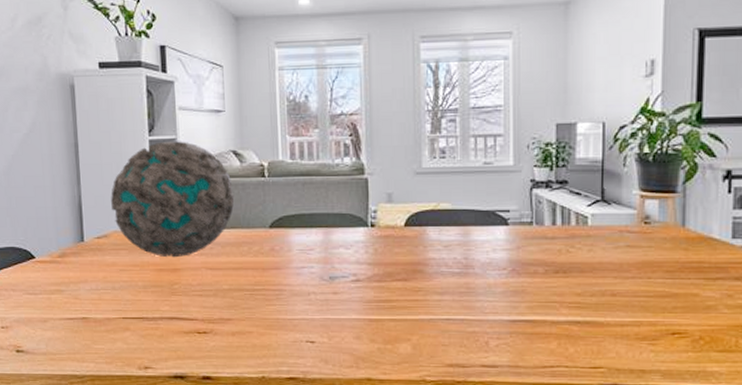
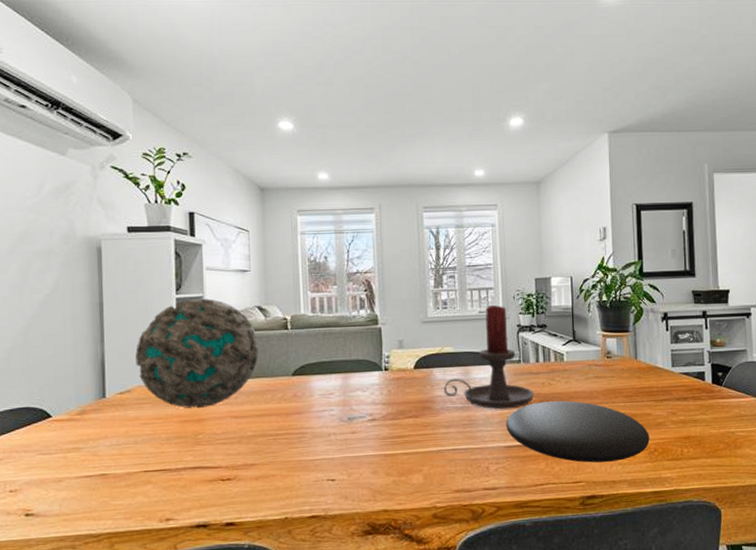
candle holder: none [439,156,548,278] -> present [444,305,535,409]
plate: none [511,272,694,347] -> present [506,400,650,463]

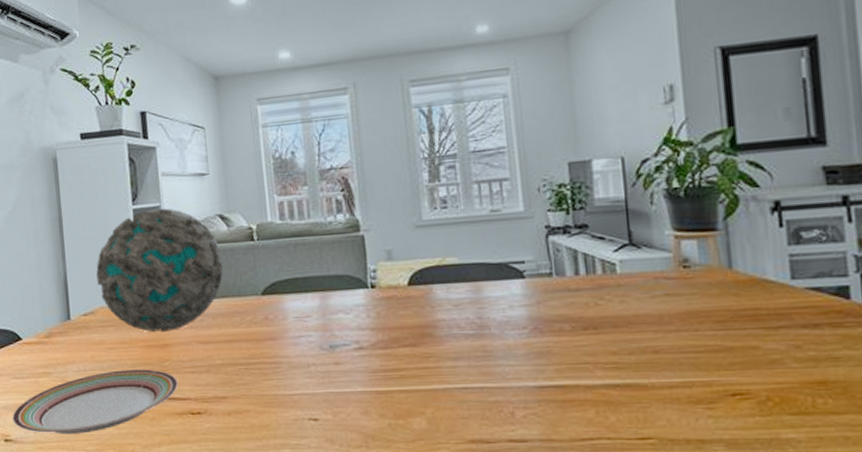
plate: none [35,441,210,506] -> present [12,369,178,434]
candle holder: present [444,305,535,409] -> none [448,201,575,338]
plate: present [506,400,650,463] -> none [535,327,758,413]

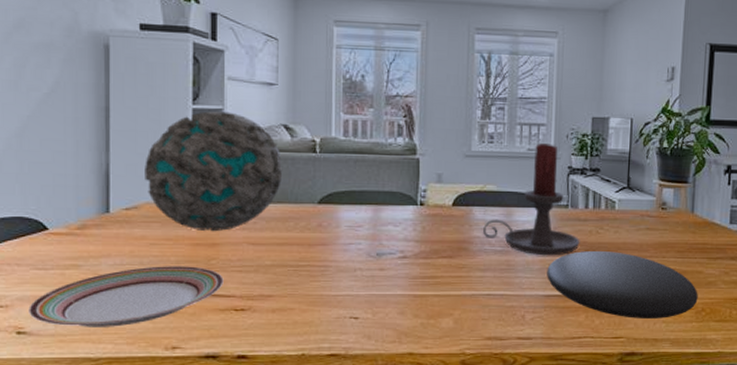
candle holder: none [448,201,575,338] -> present [483,143,580,256]
plate: none [535,327,758,413] -> present [547,251,698,319]

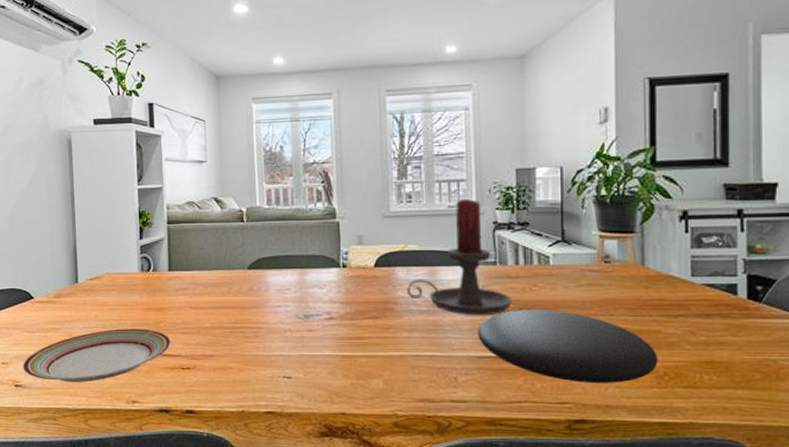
geode: present [145,111,283,232] -> none [103,189,216,298]

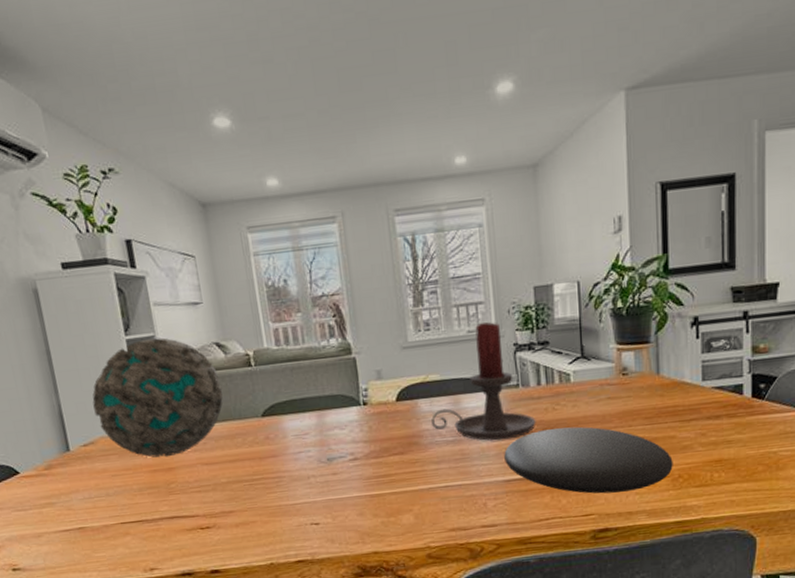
plate: present [22,329,171,382] -> none [17,492,186,560]
geode: none [103,189,216,298] -> present [92,337,224,458]

